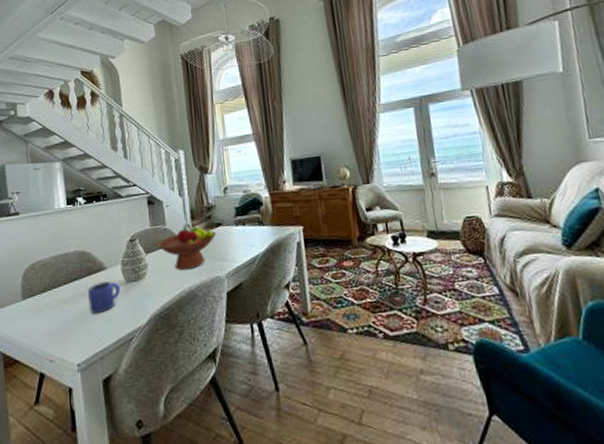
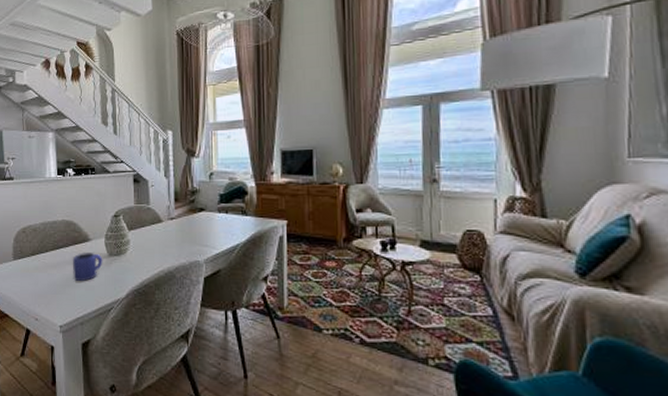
fruit bowl: present [157,223,217,271] -> none [140,205,199,251]

